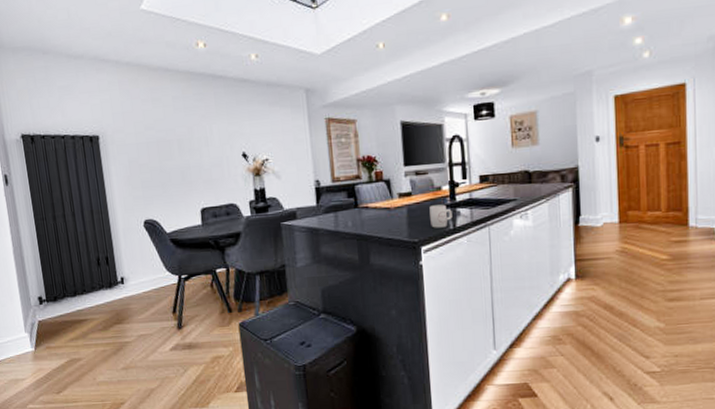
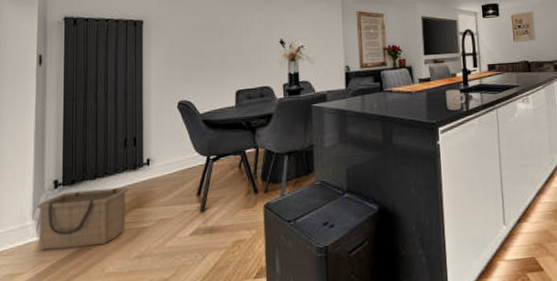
basket: none [26,304,110,360] -> present [36,187,129,250]

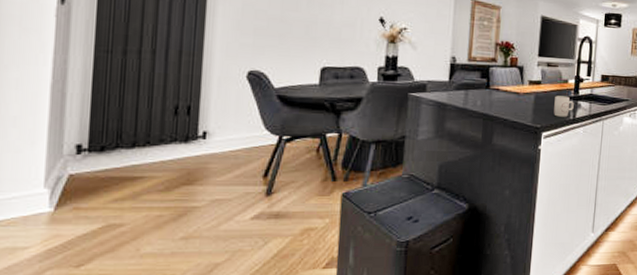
basket: present [36,187,129,250] -> none [50,159,177,223]

